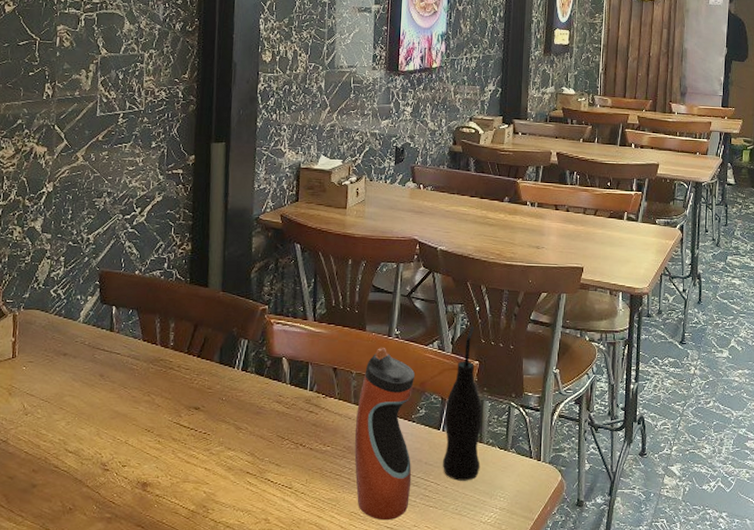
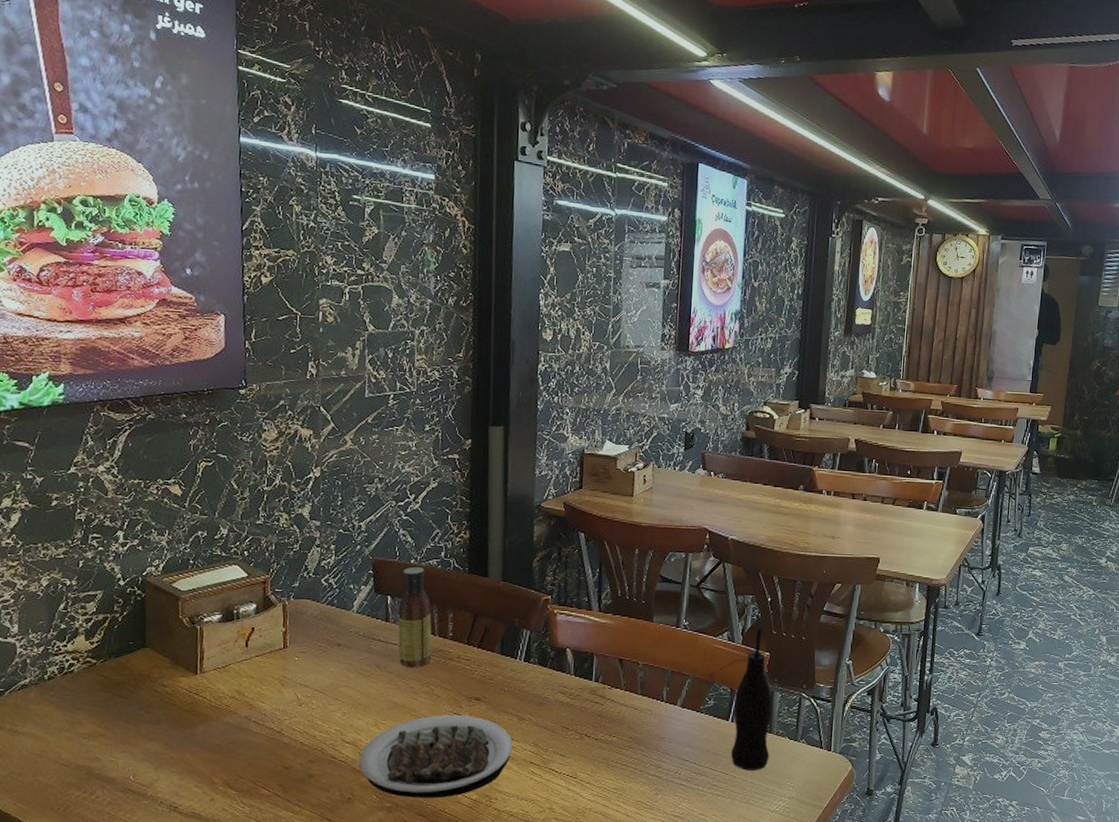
plate: none [80,423,230,509] -> present [359,714,513,798]
sauce bottle: none [121,277,154,378] -> present [397,566,432,668]
water bottle: present [354,347,416,521] -> none [641,638,704,810]

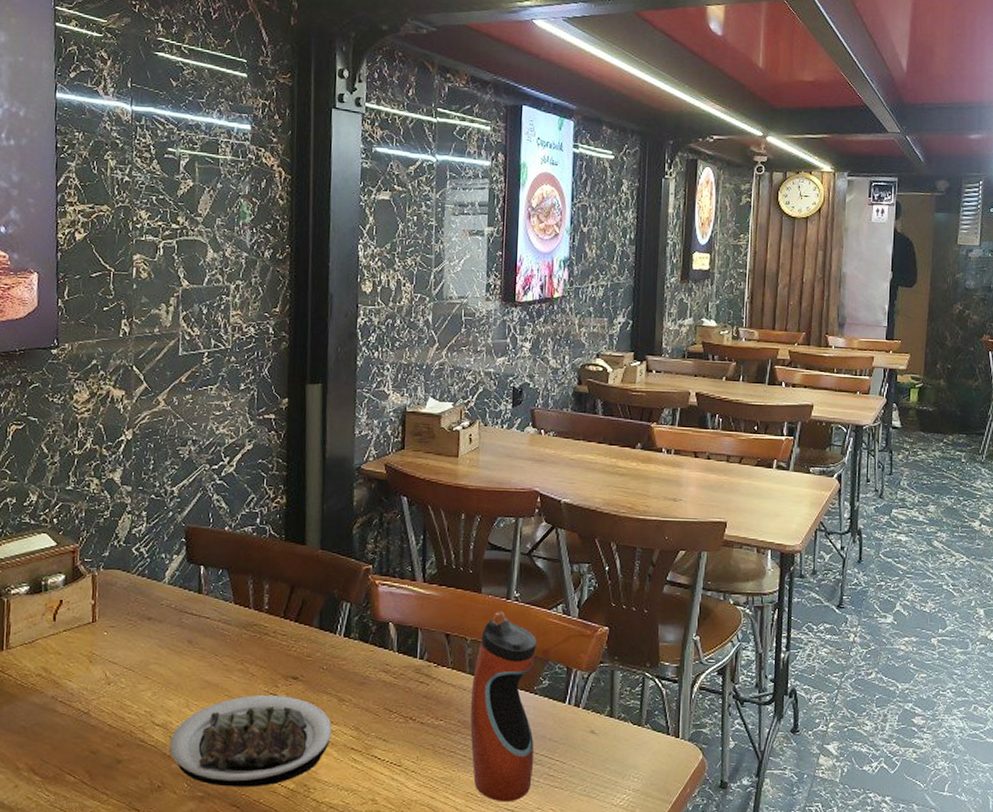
sauce bottle: present [397,566,432,668] -> none [211,534,247,644]
water bottle: none [641,638,704,810] -> present [470,611,538,803]
bottle: present [730,617,773,771] -> none [568,588,614,759]

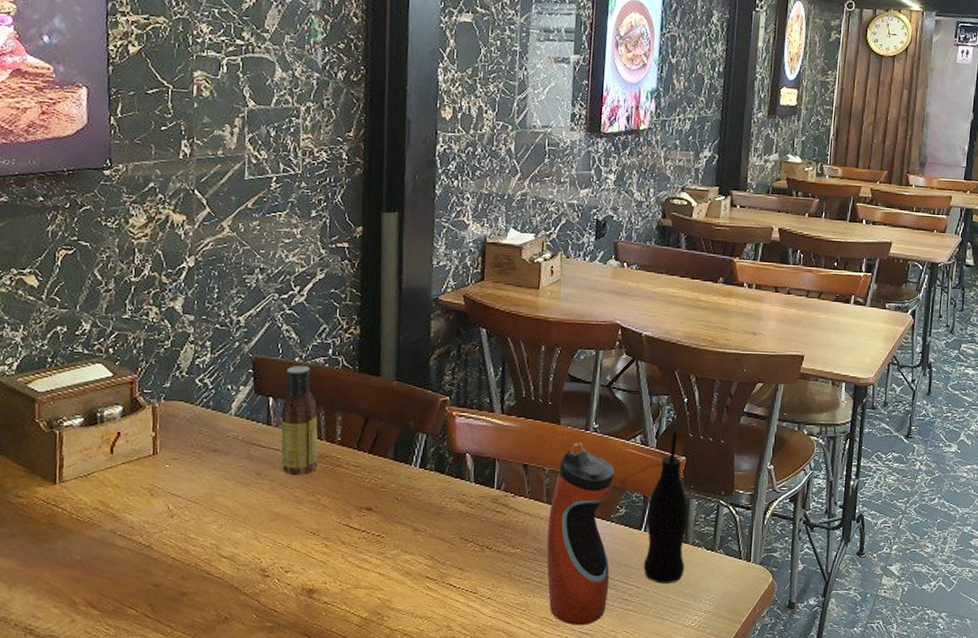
plate: present [169,694,332,787] -> none [237,525,407,617]
sauce bottle: none [211,534,247,644] -> present [280,365,318,476]
bottle: none [568,588,614,759] -> present [643,419,689,583]

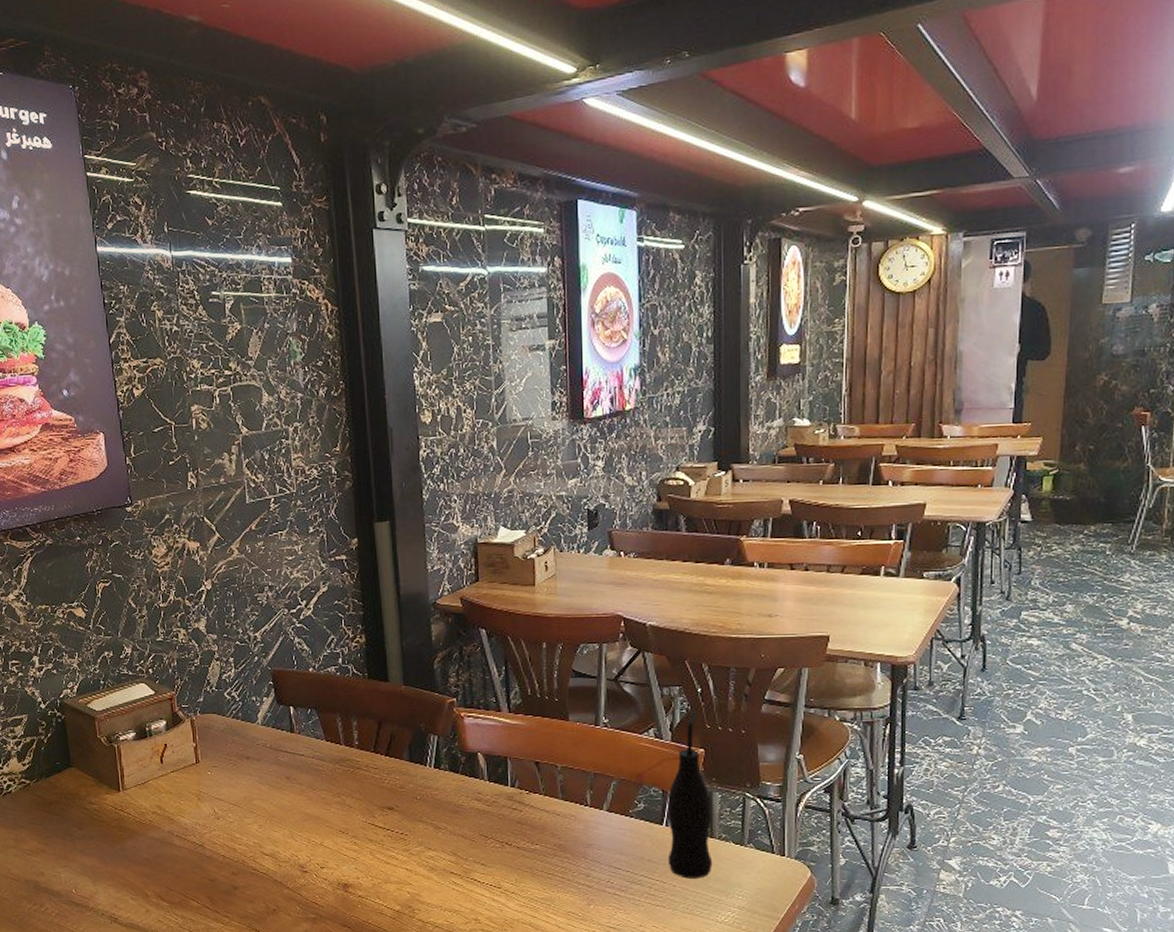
sauce bottle: present [280,365,318,476] -> none [301,675,339,779]
water bottle: present [546,441,615,626] -> none [565,737,634,921]

